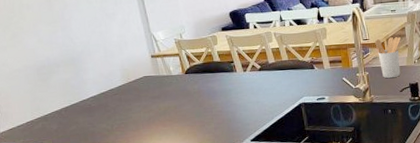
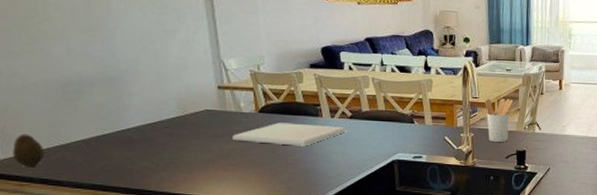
fruit: none [8,110,31,137] -> present [12,134,46,167]
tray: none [167,78,257,100] -> present [233,123,346,146]

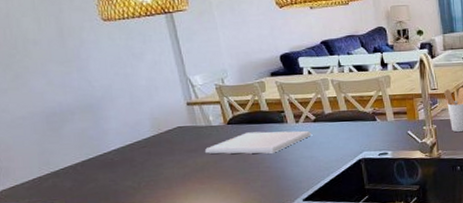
fruit: present [12,134,46,167] -> none [9,165,38,196]

